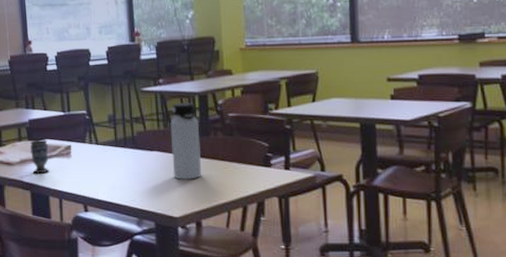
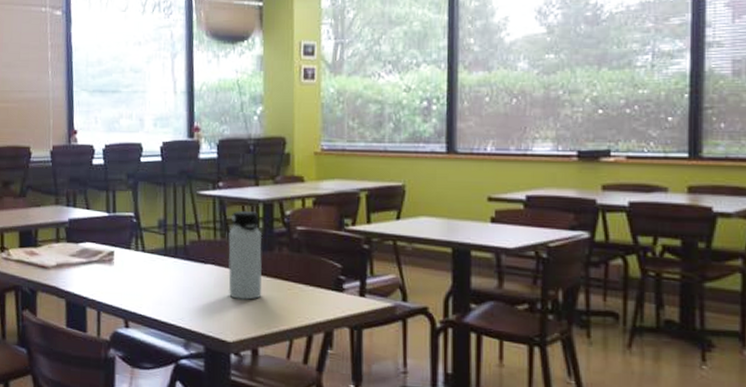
cup: present [29,139,49,174] -> none [68,242,88,281]

